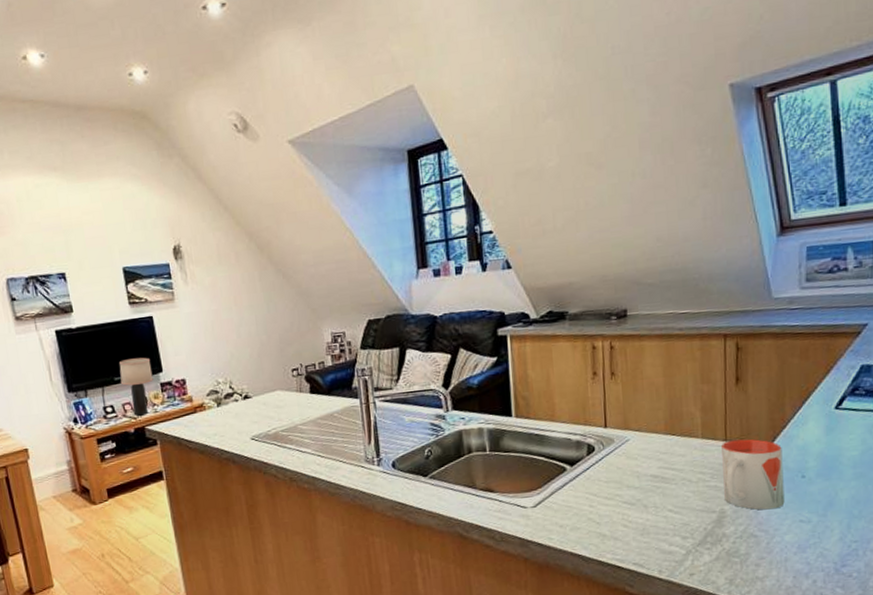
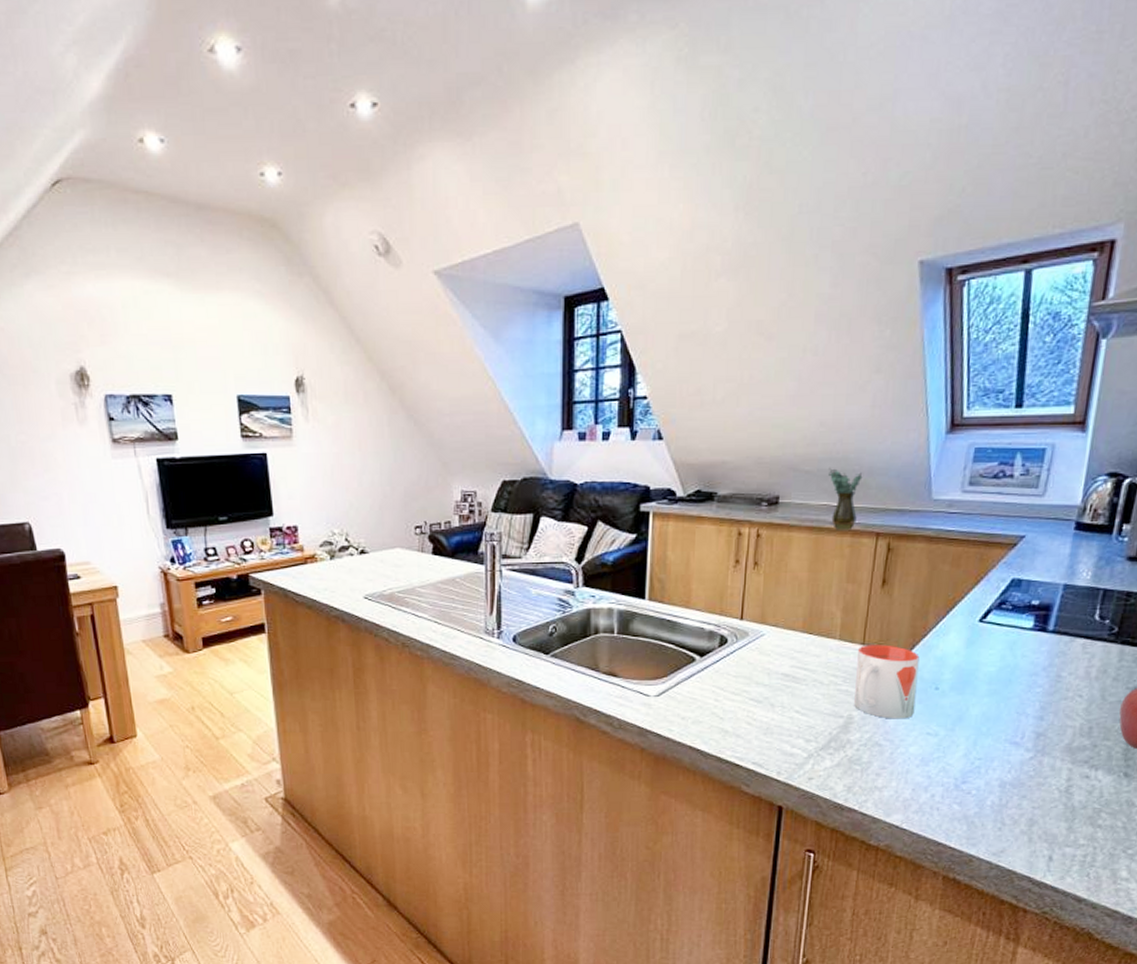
table lamp: present [118,357,153,417] -> none [225,498,262,563]
vase: none [670,279,703,336] -> present [828,468,863,530]

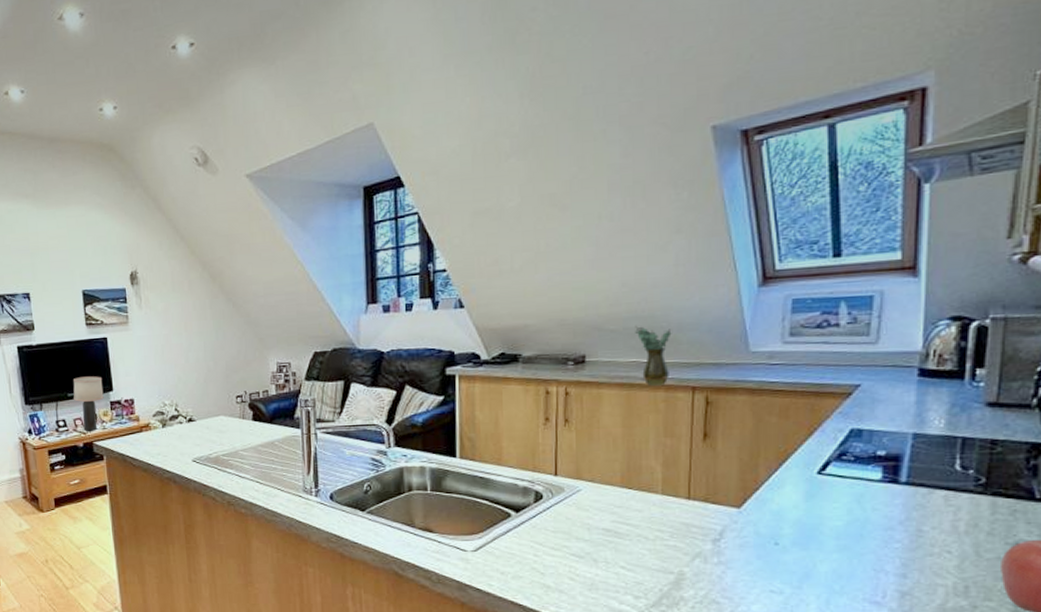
table lamp: none [225,498,262,563] -> present [73,376,104,432]
mug: present [854,644,920,719] -> none [684,499,753,576]

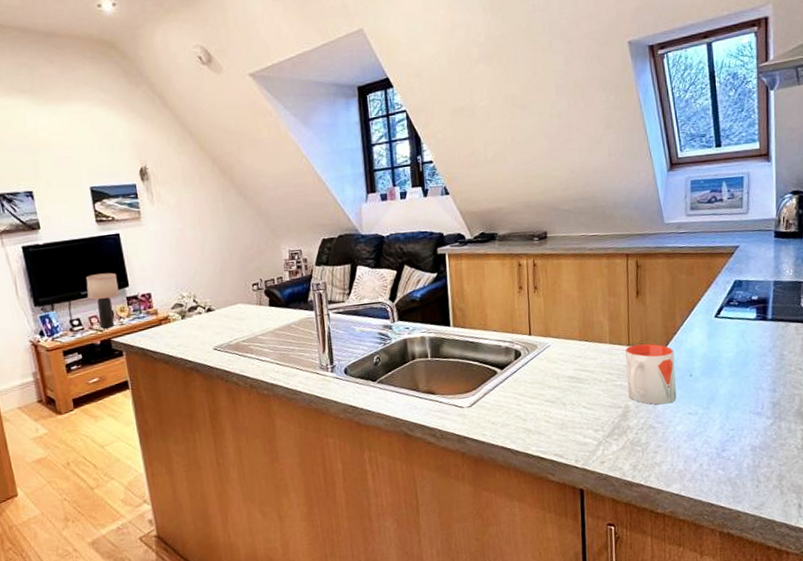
vase: present [635,326,672,386] -> none [582,206,610,255]
mug: none [684,499,753,576] -> present [625,343,677,405]

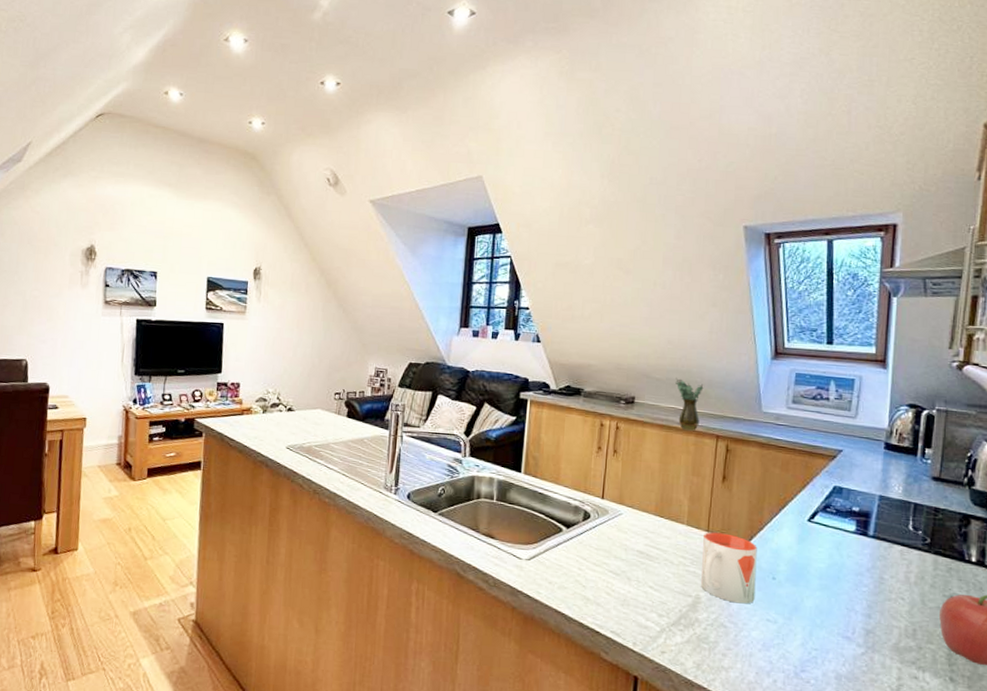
table lamp: present [85,272,120,330] -> none [182,356,213,409]
vase: none [582,206,610,255] -> present [675,378,704,431]

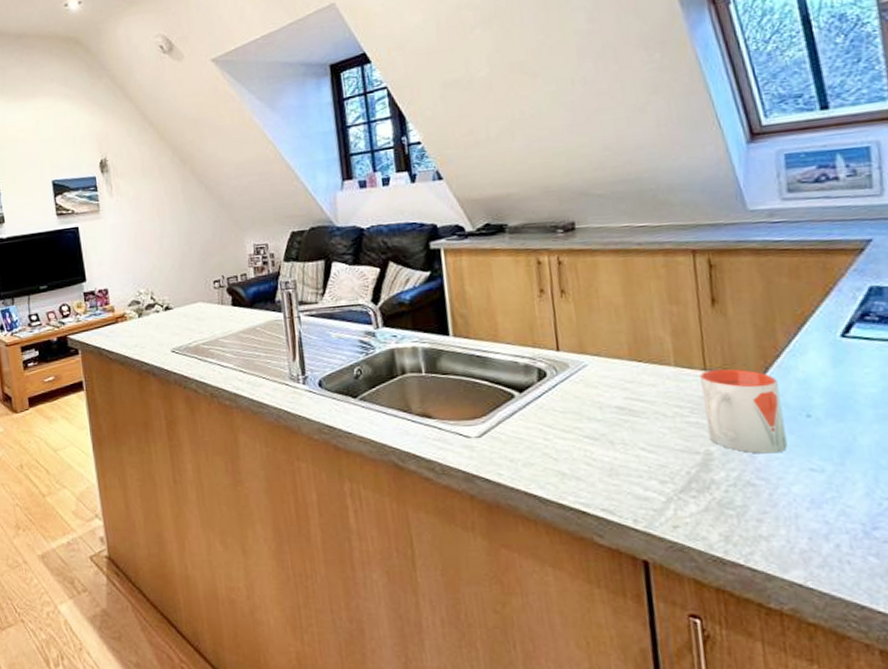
vase: present [675,378,704,431] -> none [623,190,666,251]

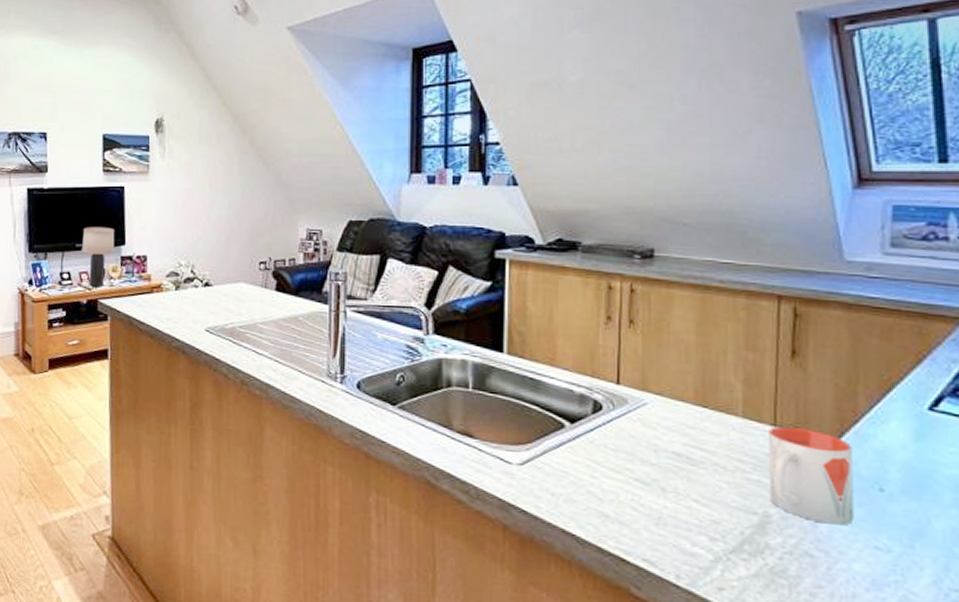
table lamp: none [44,267,77,326] -> present [81,227,115,288]

